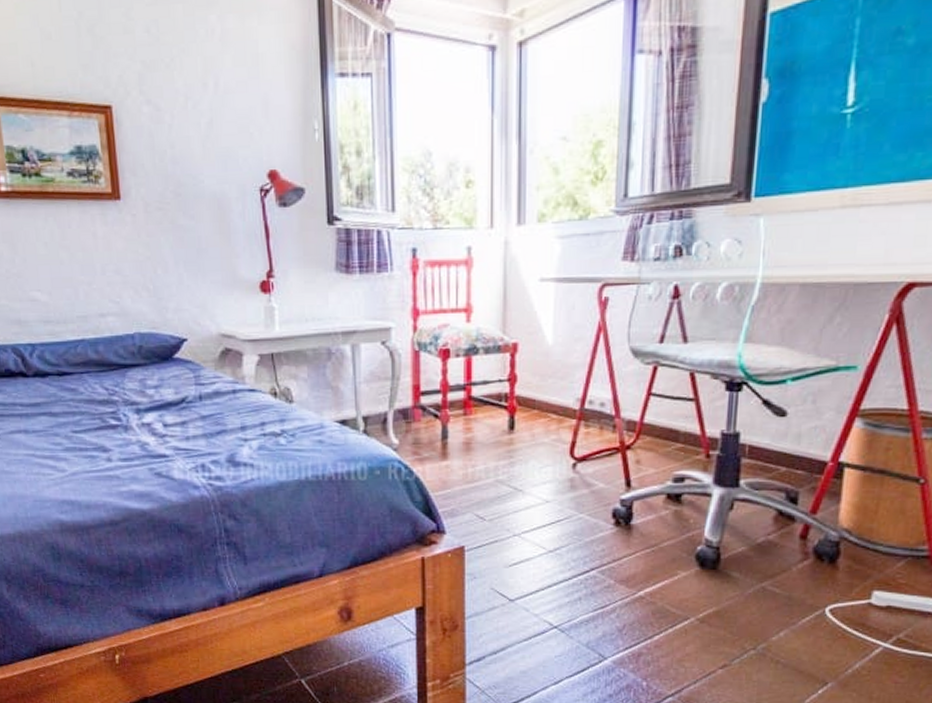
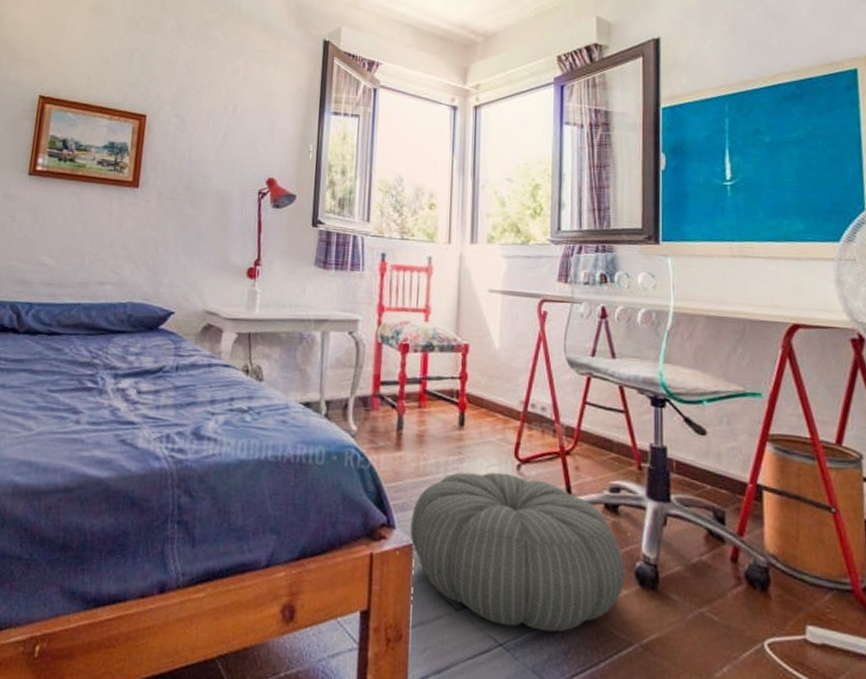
pouf: none [461,472,685,613] -> present [410,472,625,632]

